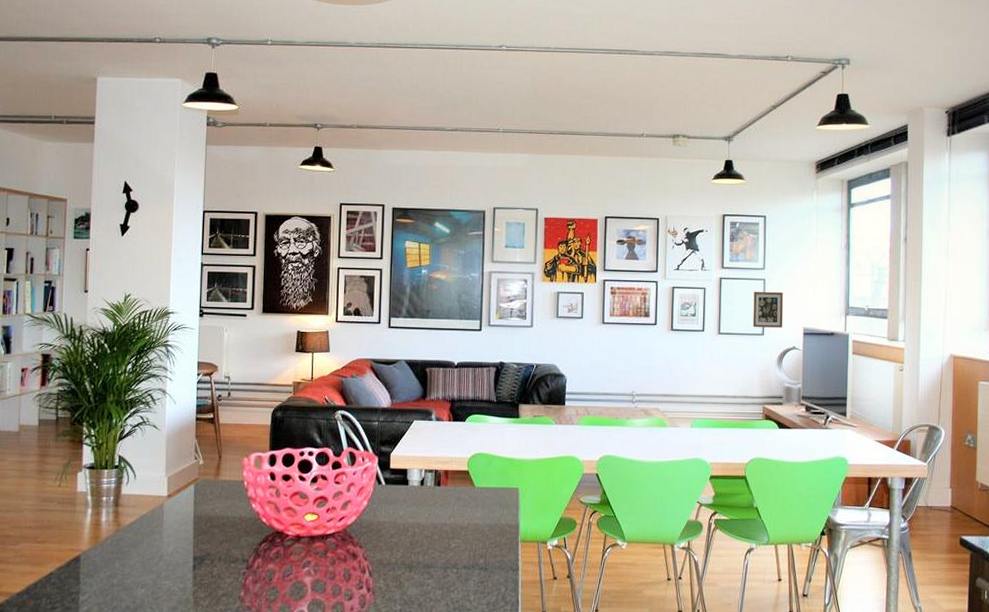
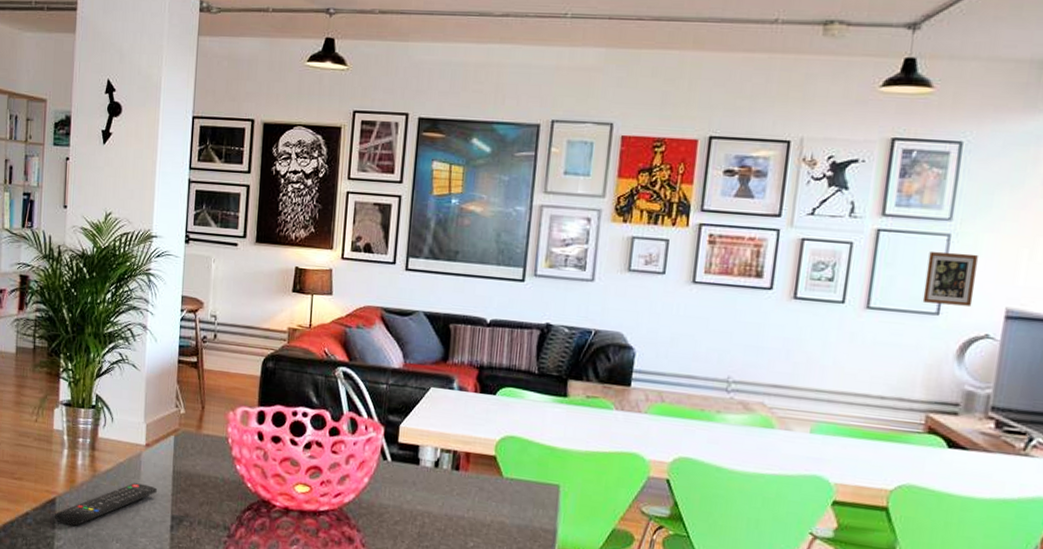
remote control: none [78,531,179,580] -> present [54,482,157,527]

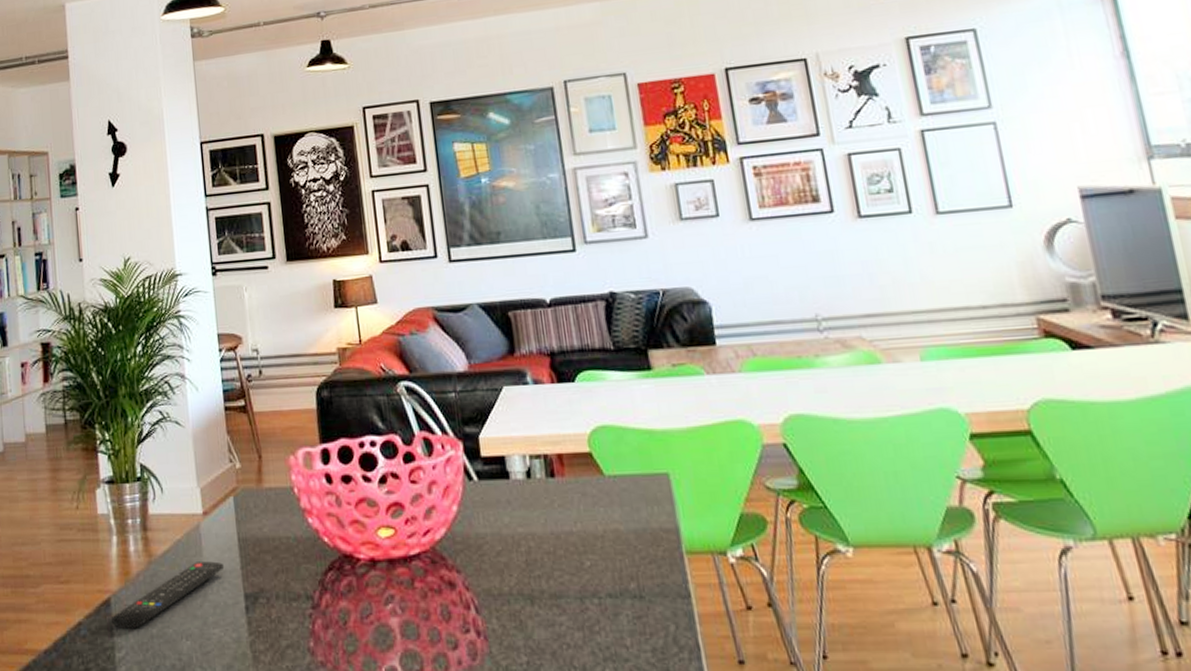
picture frame: present [922,252,978,306] -> none [981,137,1043,197]

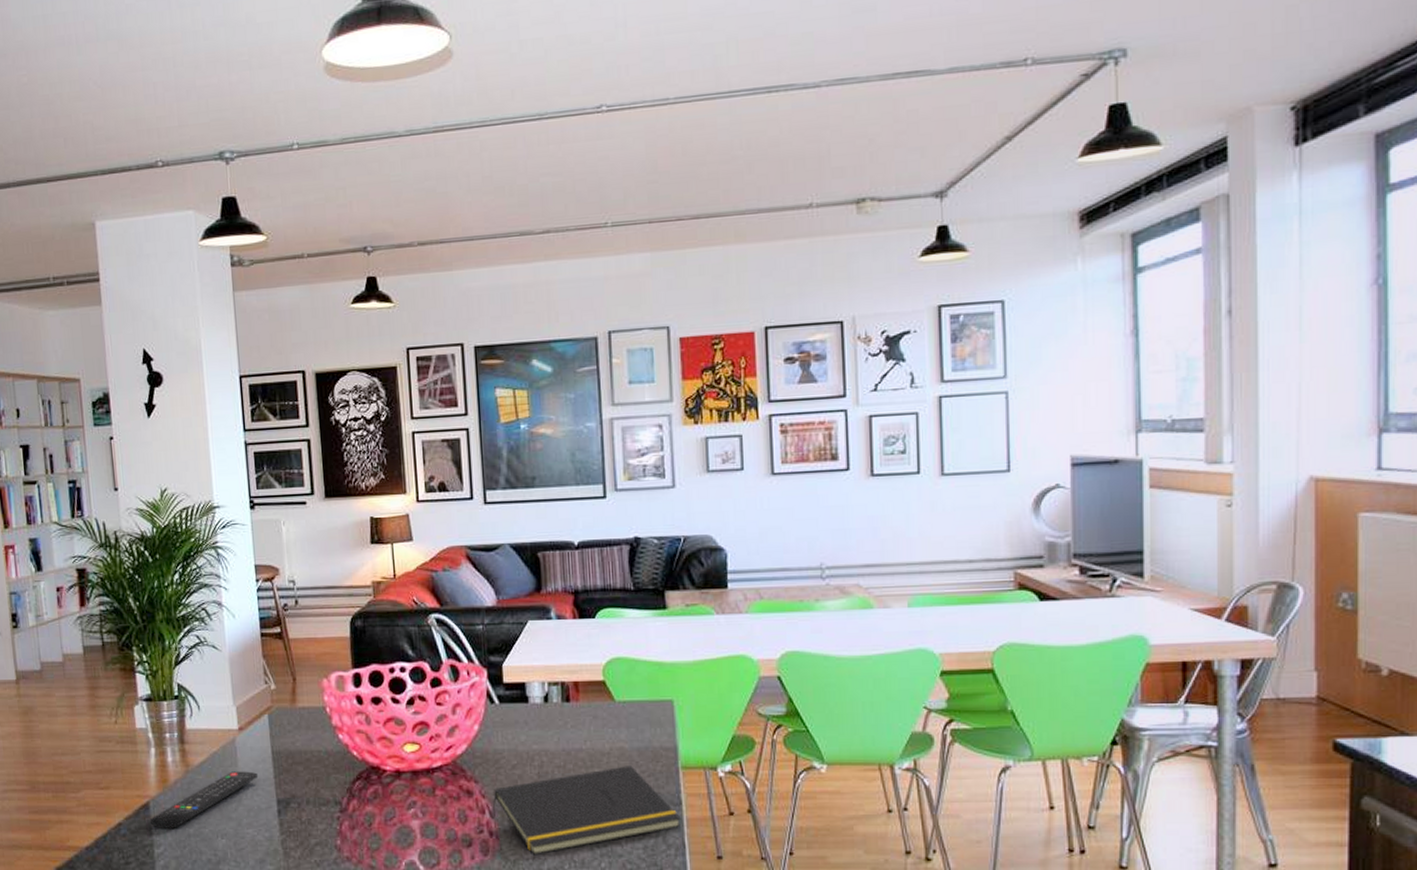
notepad: none [478,551,692,660] -> present [491,766,682,856]

